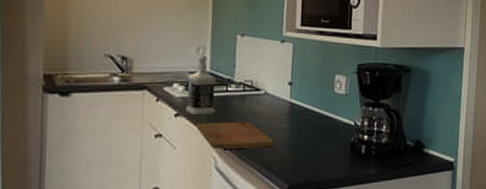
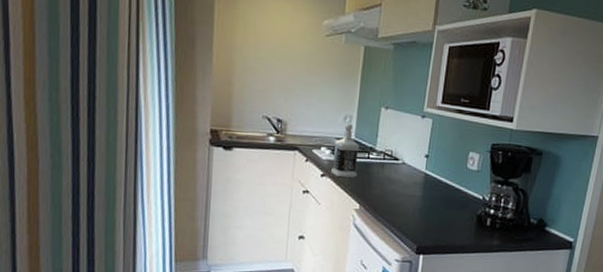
cutting board: present [196,121,275,151] -> none [339,184,408,212]

